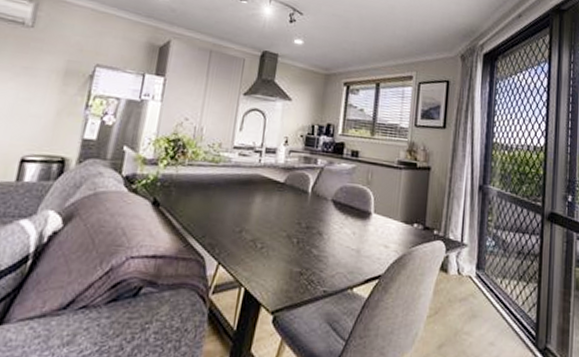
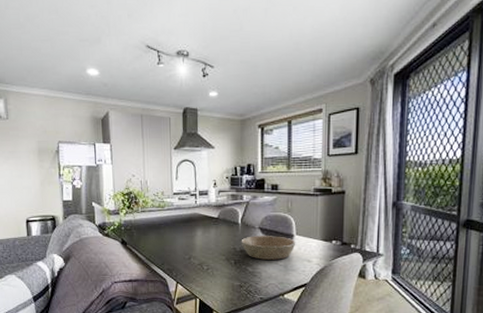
bowl: none [308,209,373,242] -> present [241,236,296,260]

